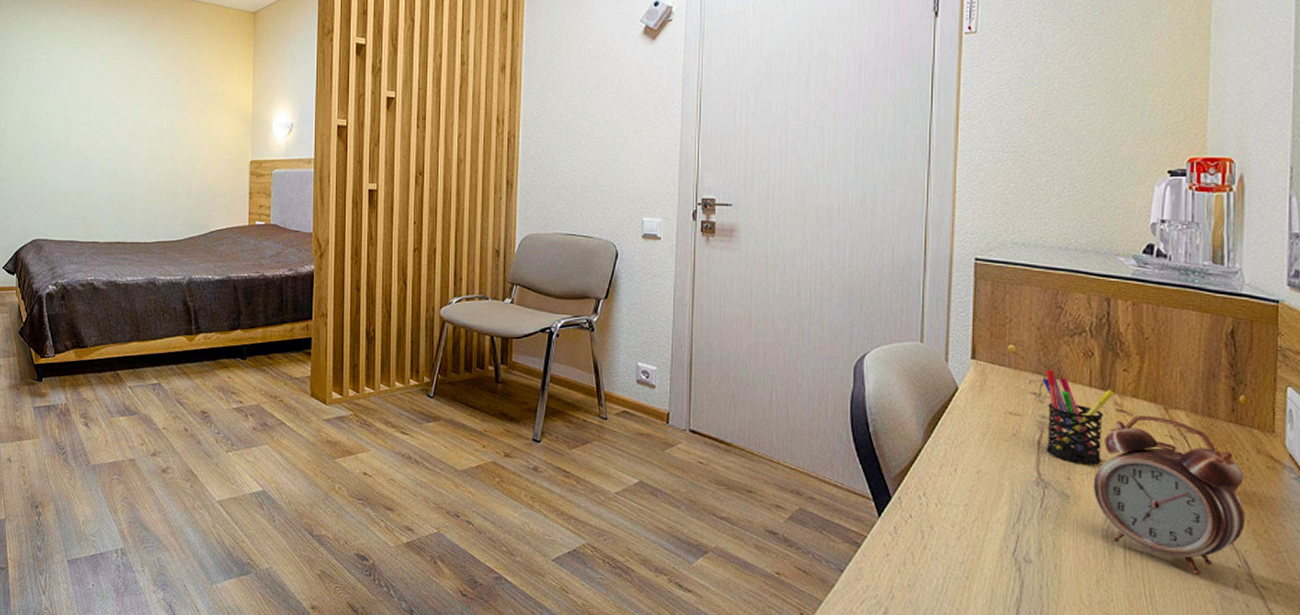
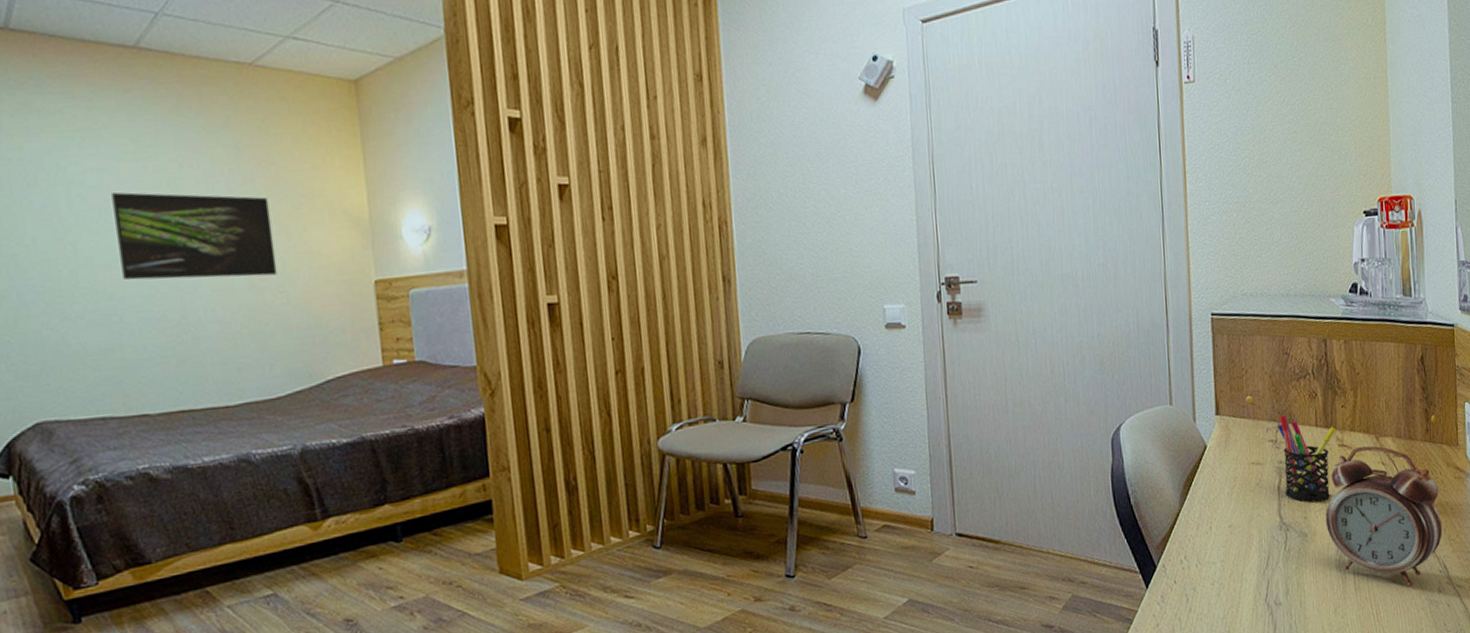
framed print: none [95,86,189,151] -> present [112,192,278,281]

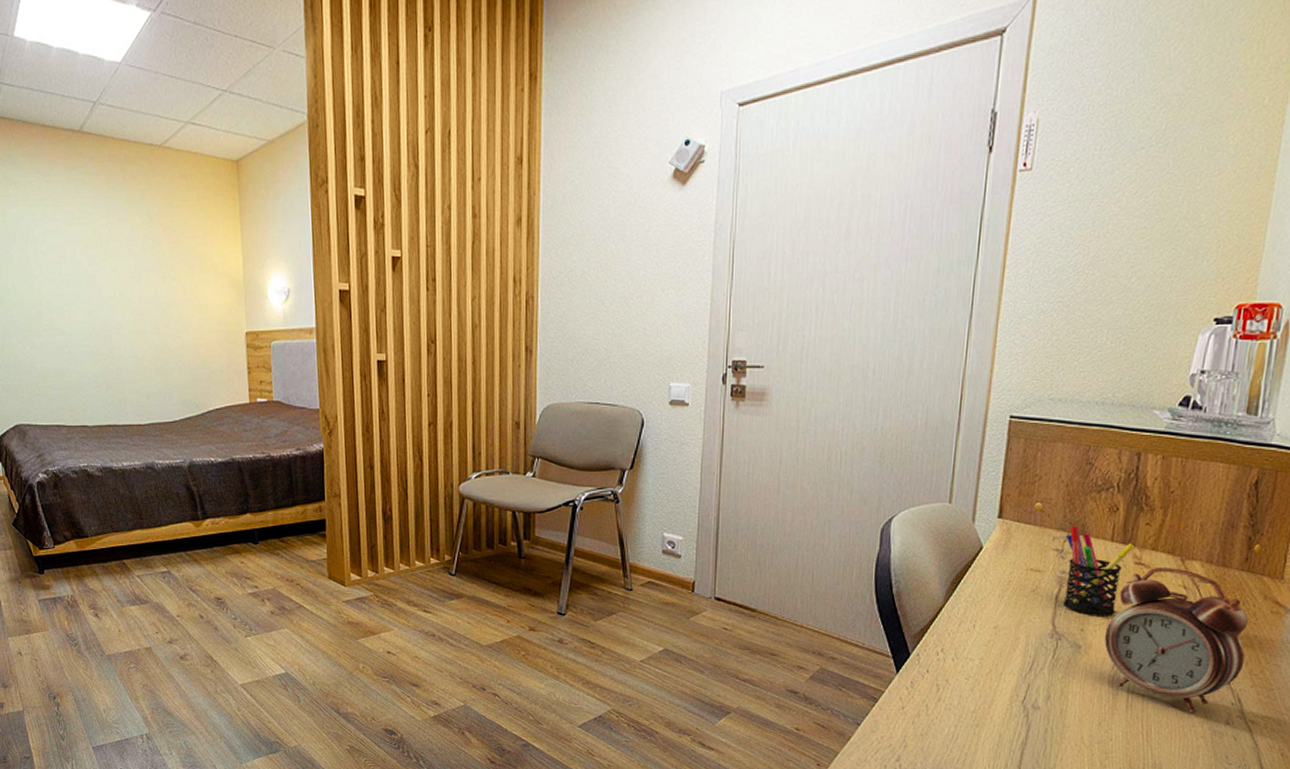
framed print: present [112,192,278,281] -> none [64,251,176,323]

